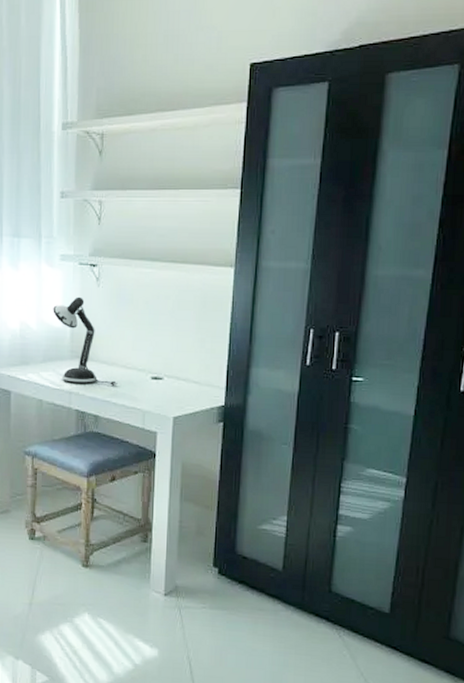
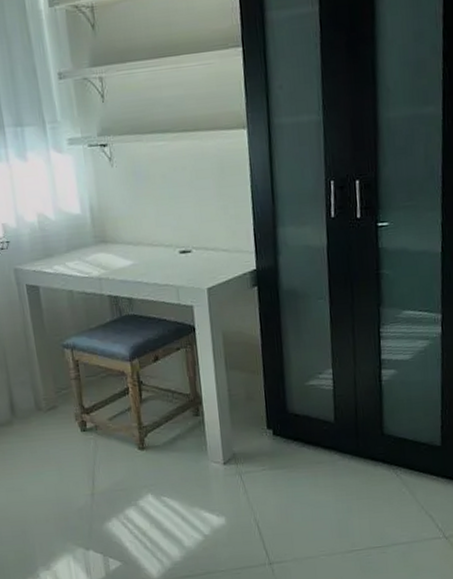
desk lamp: present [53,296,118,386] -> none [69,179,147,268]

